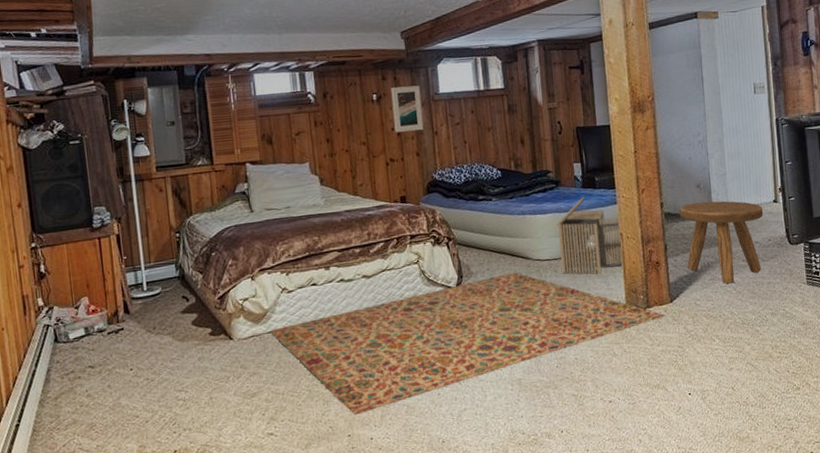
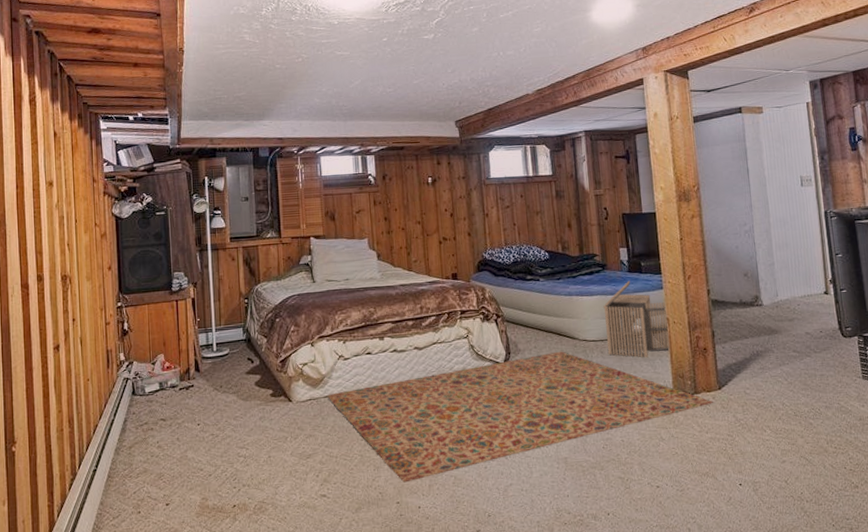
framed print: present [391,85,424,133] -> none [445,170,475,214]
stool: present [679,201,764,284] -> none [726,290,814,374]

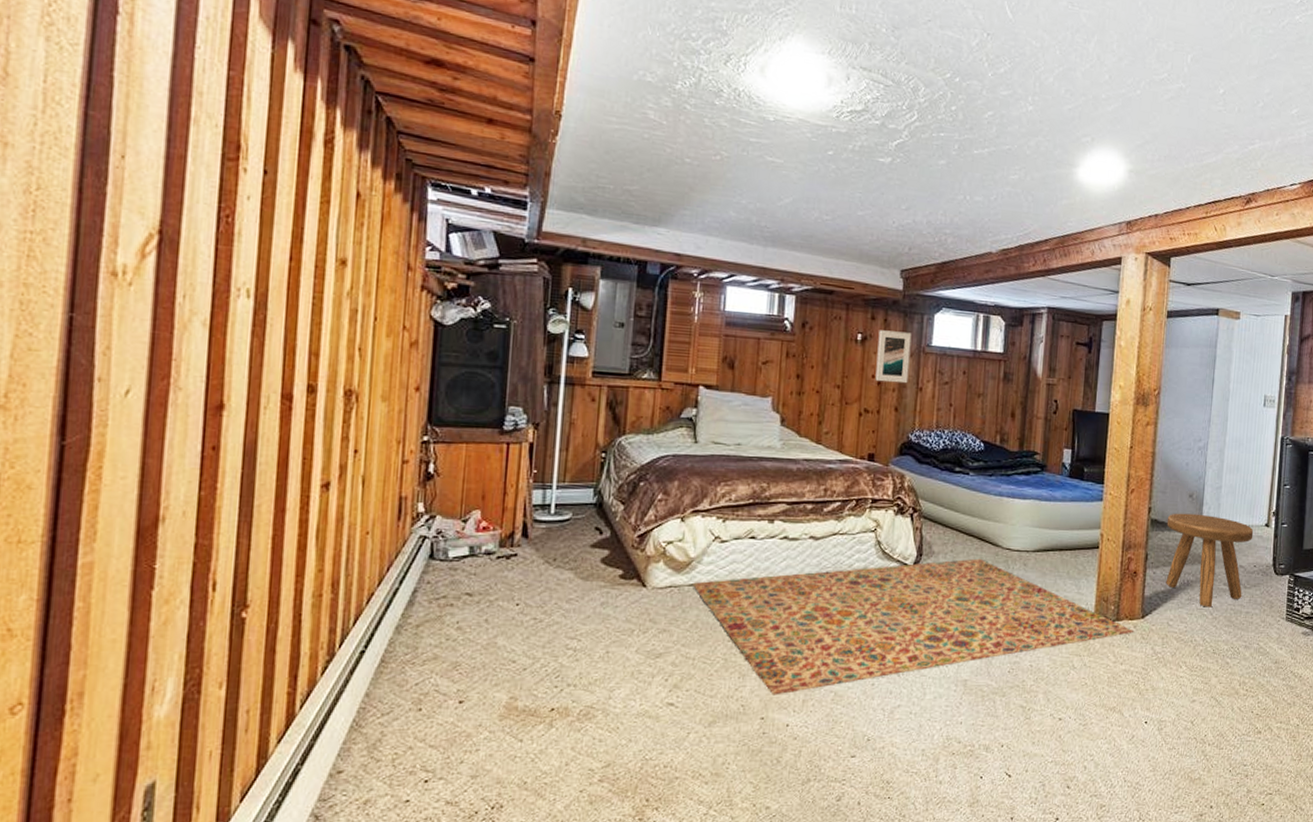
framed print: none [445,170,475,214] -> present [875,330,912,384]
storage bin: present [603,280,669,358] -> none [1032,487,1102,576]
stool: none [726,290,814,374] -> present [1165,513,1254,608]

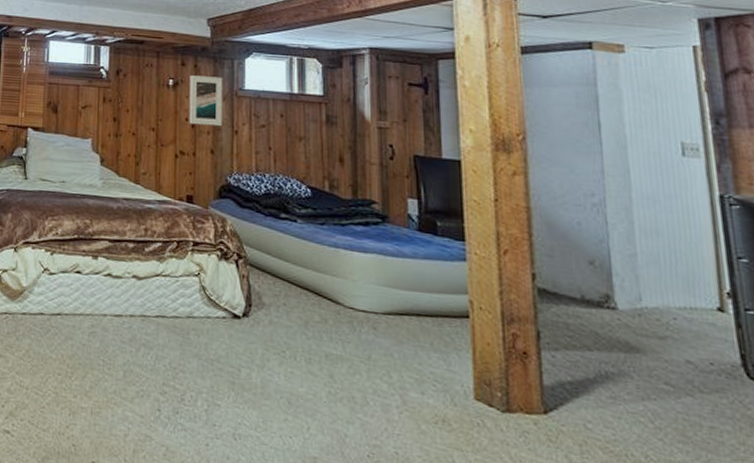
rug: present [693,558,1135,695] -> none [25,311,536,440]
stool: present [1165,513,1254,608] -> none [561,283,701,413]

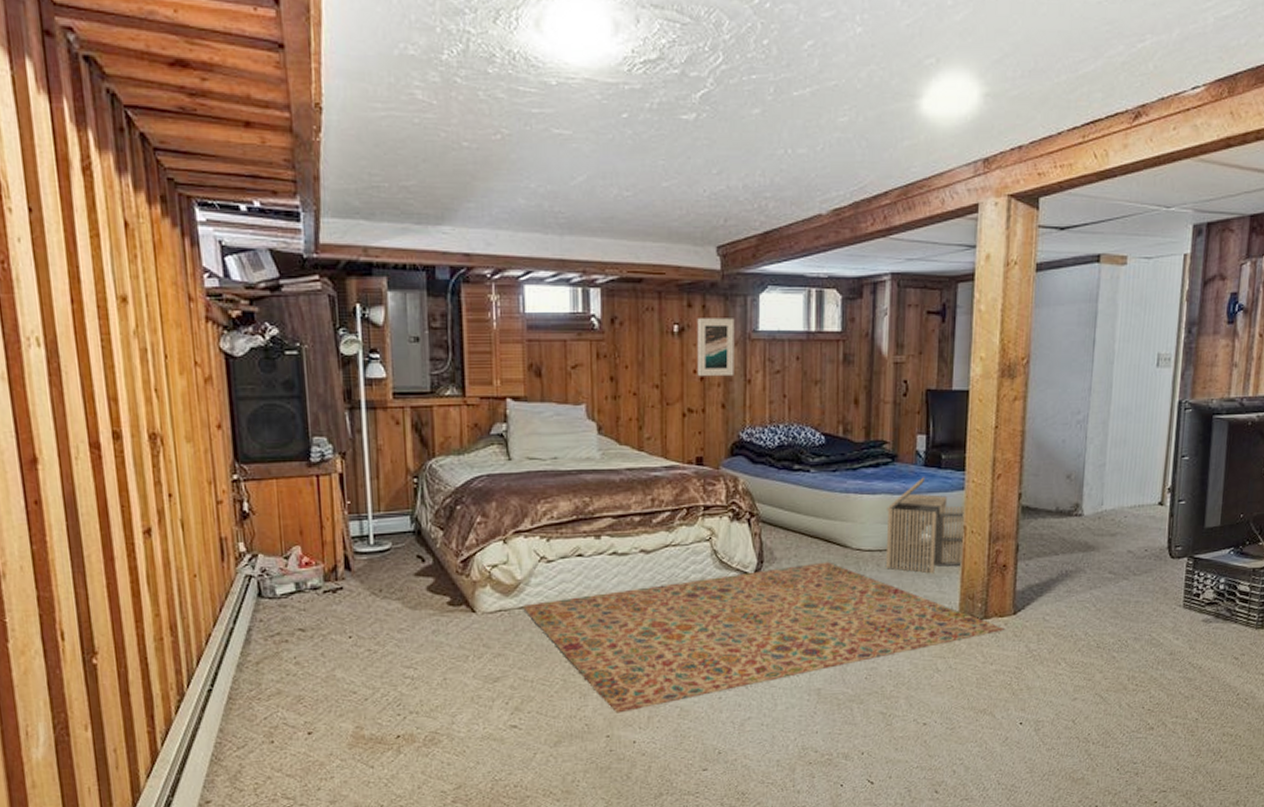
rug: none [25,311,536,440] -> present [523,562,1006,713]
storage bin: none [380,242,472,349] -> present [886,477,964,574]

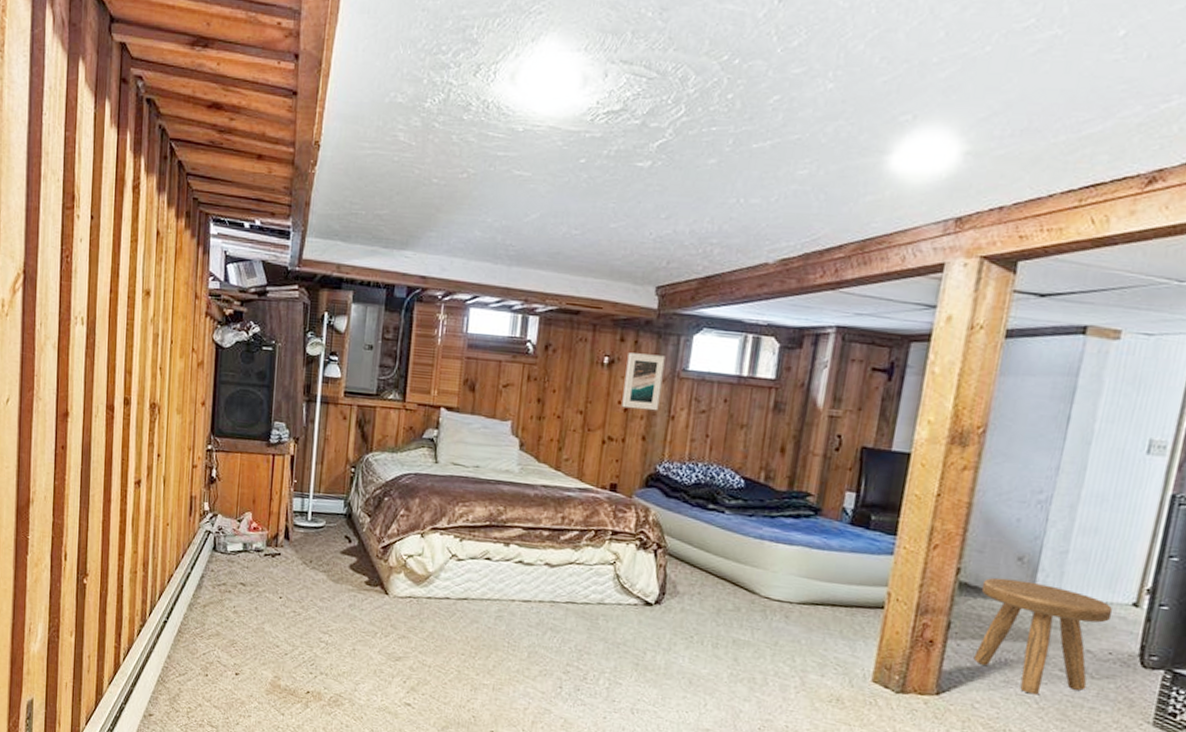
rug: present [523,562,1006,713] -> none [430,595,925,713]
storage bin: present [886,477,964,574] -> none [795,535,891,636]
stool: none [1040,496,1145,599] -> present [973,577,1113,695]

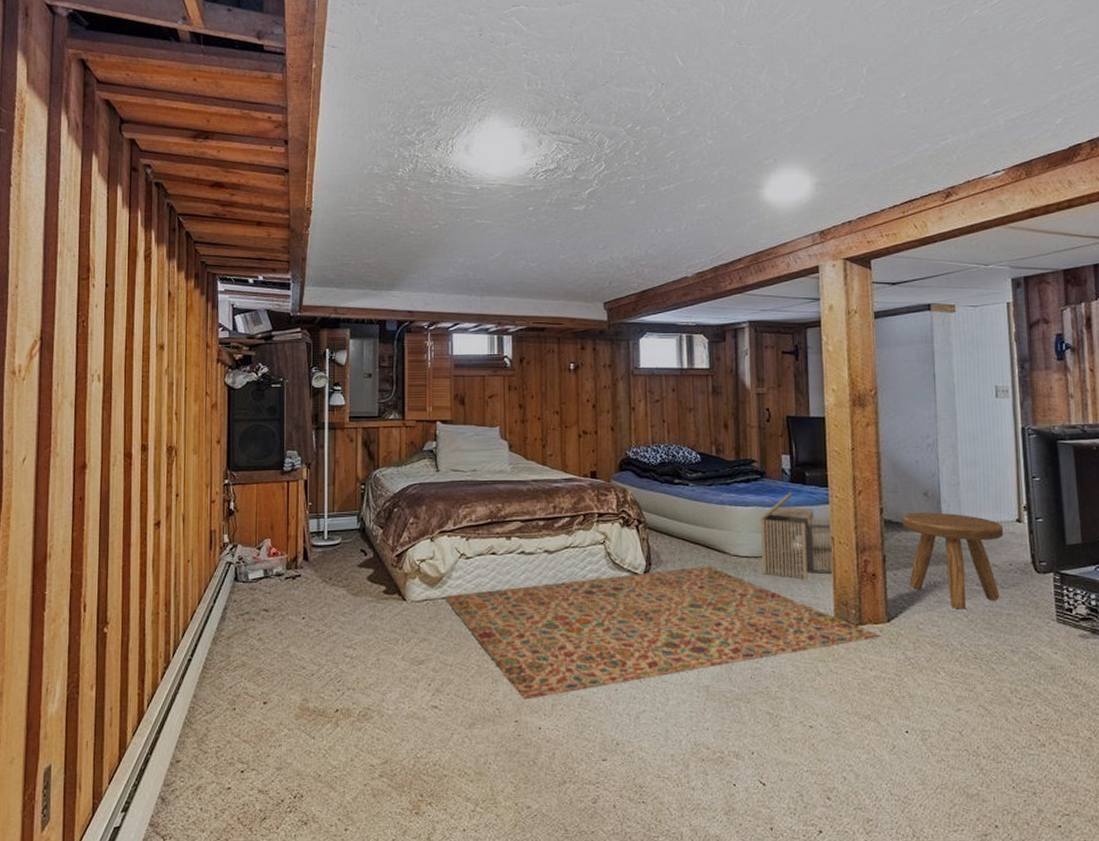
rug: none [430,595,925,713] -> present [445,566,881,700]
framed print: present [621,352,666,411] -> none [589,358,621,405]
storage bin: none [795,535,891,636] -> present [759,492,833,580]

